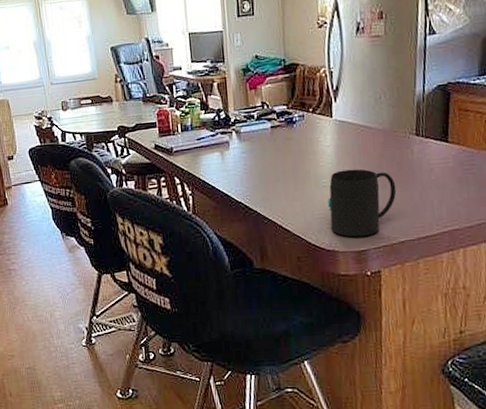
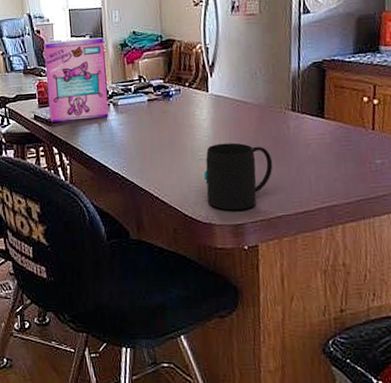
cereal box: none [163,62,231,152] -> present [43,37,109,122]

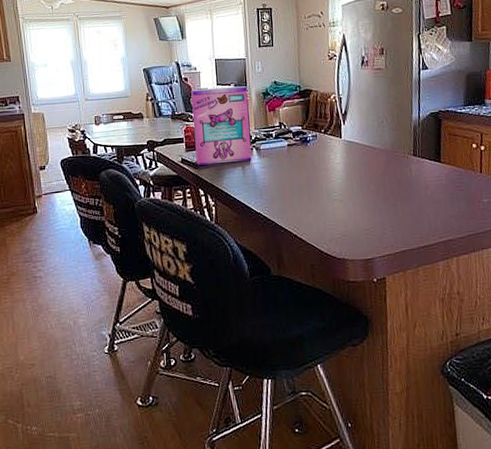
mug: present [204,142,273,211] -> none [338,184,398,247]

